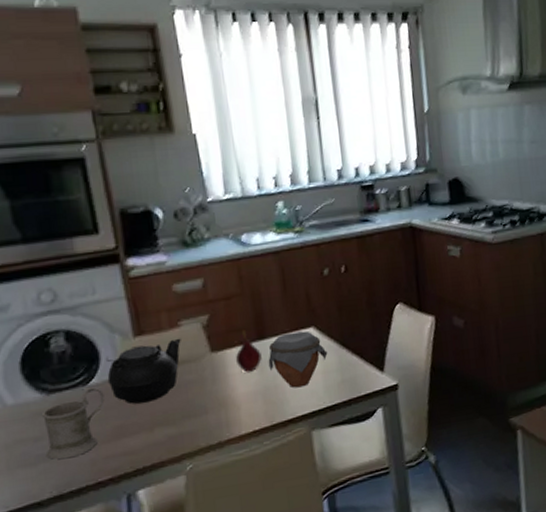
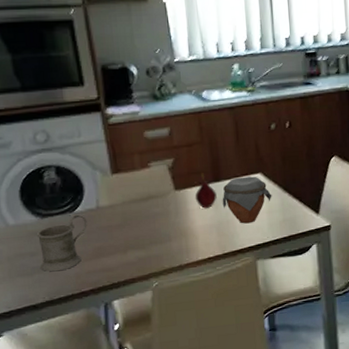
teapot: present [105,338,181,404] -> none [88,177,150,230]

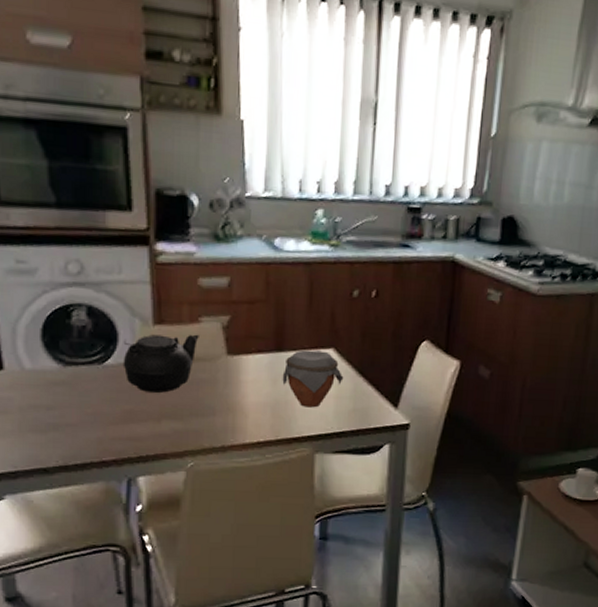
mug: present [37,213,88,272] -> none [57,366,118,433]
teapot: none [88,177,150,230] -> present [123,334,199,393]
fruit: present [194,173,217,209] -> none [250,338,277,382]

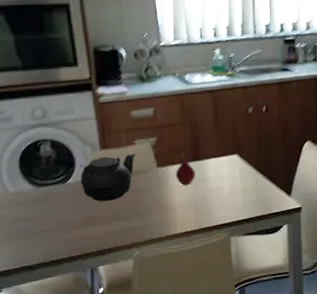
fruit: none [250,338,277,382] -> present [175,152,195,186]
jar: present [282,350,344,408] -> none [200,157,247,202]

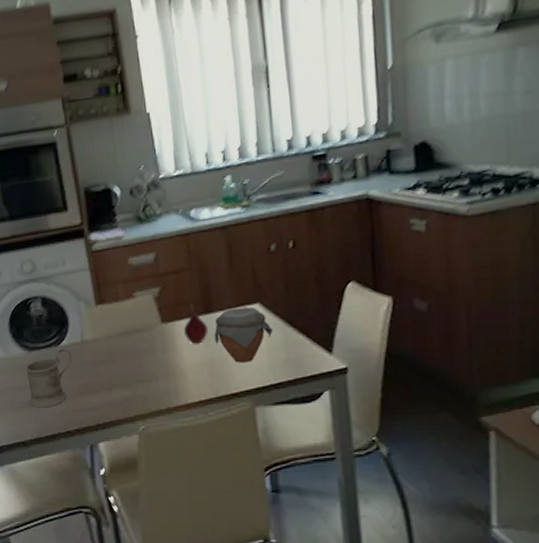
mug: none [34,184,78,237] -> present [25,347,73,408]
teapot: present [79,154,135,201] -> none [73,308,136,366]
jar: none [200,157,247,202] -> present [214,307,273,363]

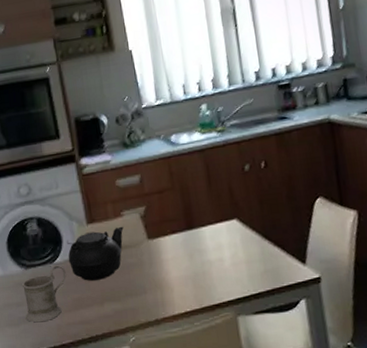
teapot: none [73,308,136,366] -> present [66,226,124,281]
fruit: present [183,303,208,344] -> none [168,220,191,259]
jar: present [214,307,273,363] -> none [196,222,251,275]

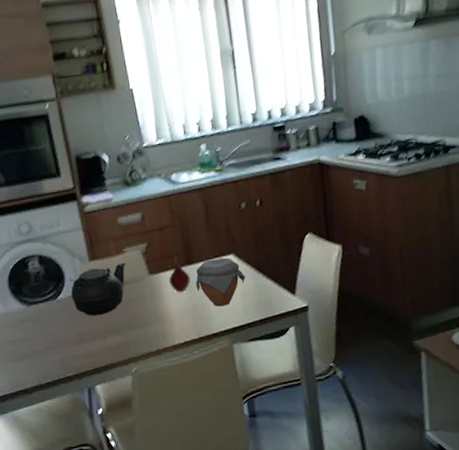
mug: present [22,264,66,323] -> none [25,300,69,358]
fruit: none [168,220,191,259] -> present [168,256,190,292]
jar: none [196,222,251,275] -> present [195,257,246,307]

